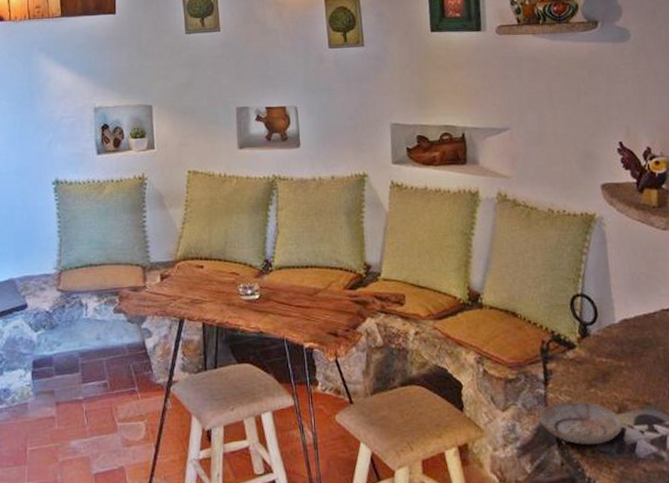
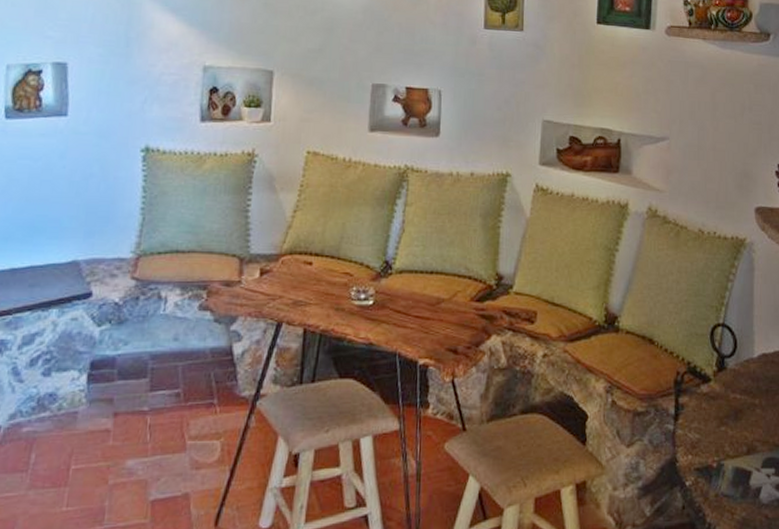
ceramic bowl: present [539,401,623,445] -> none [665,439,749,488]

